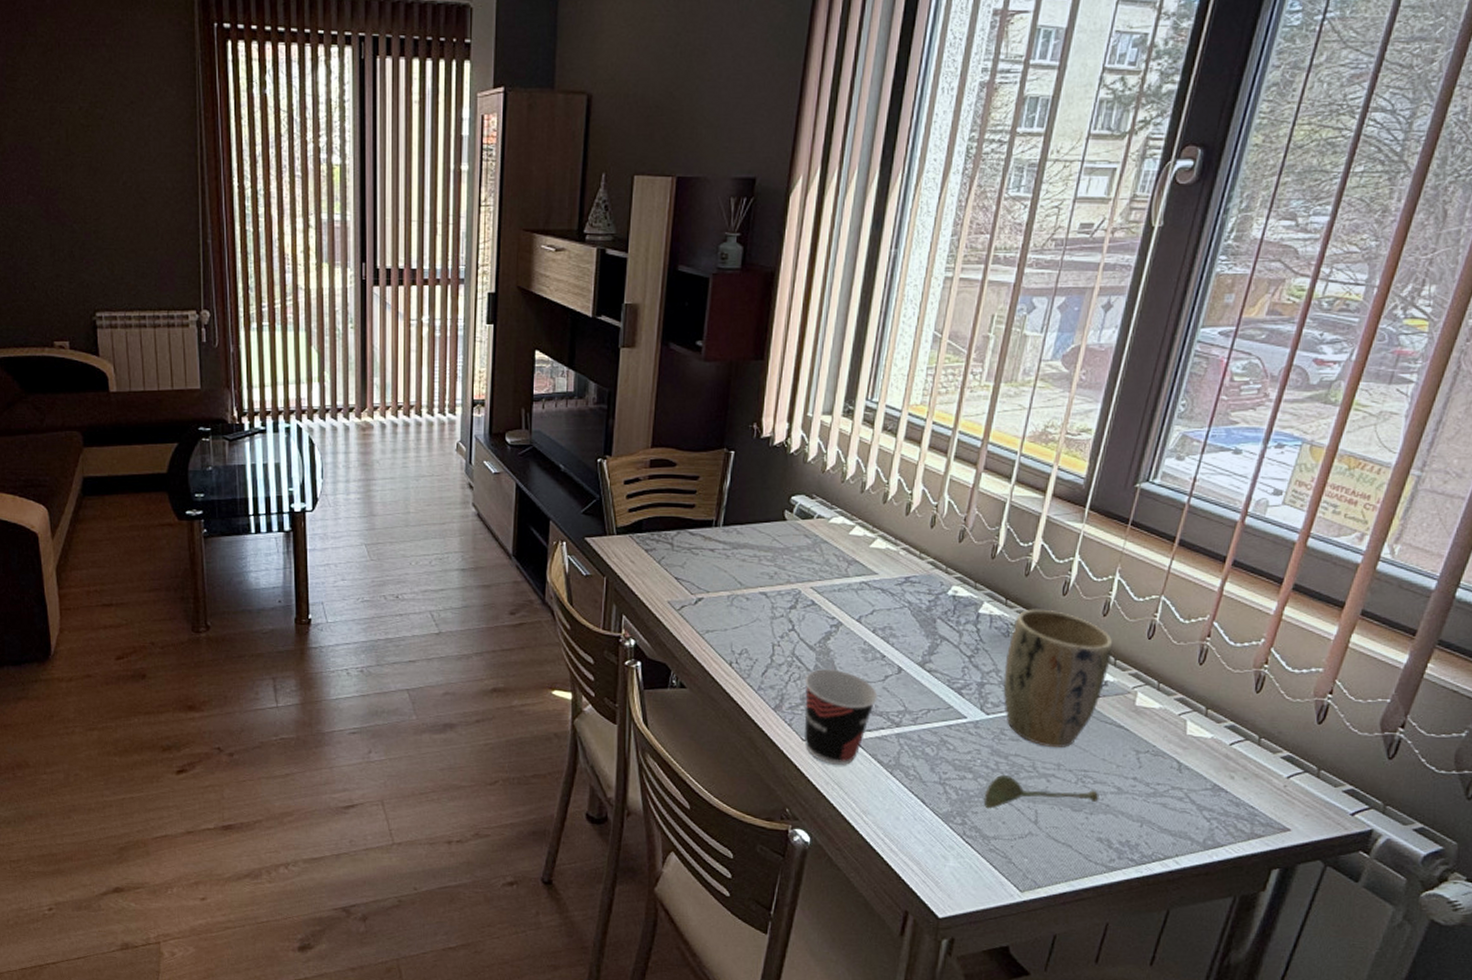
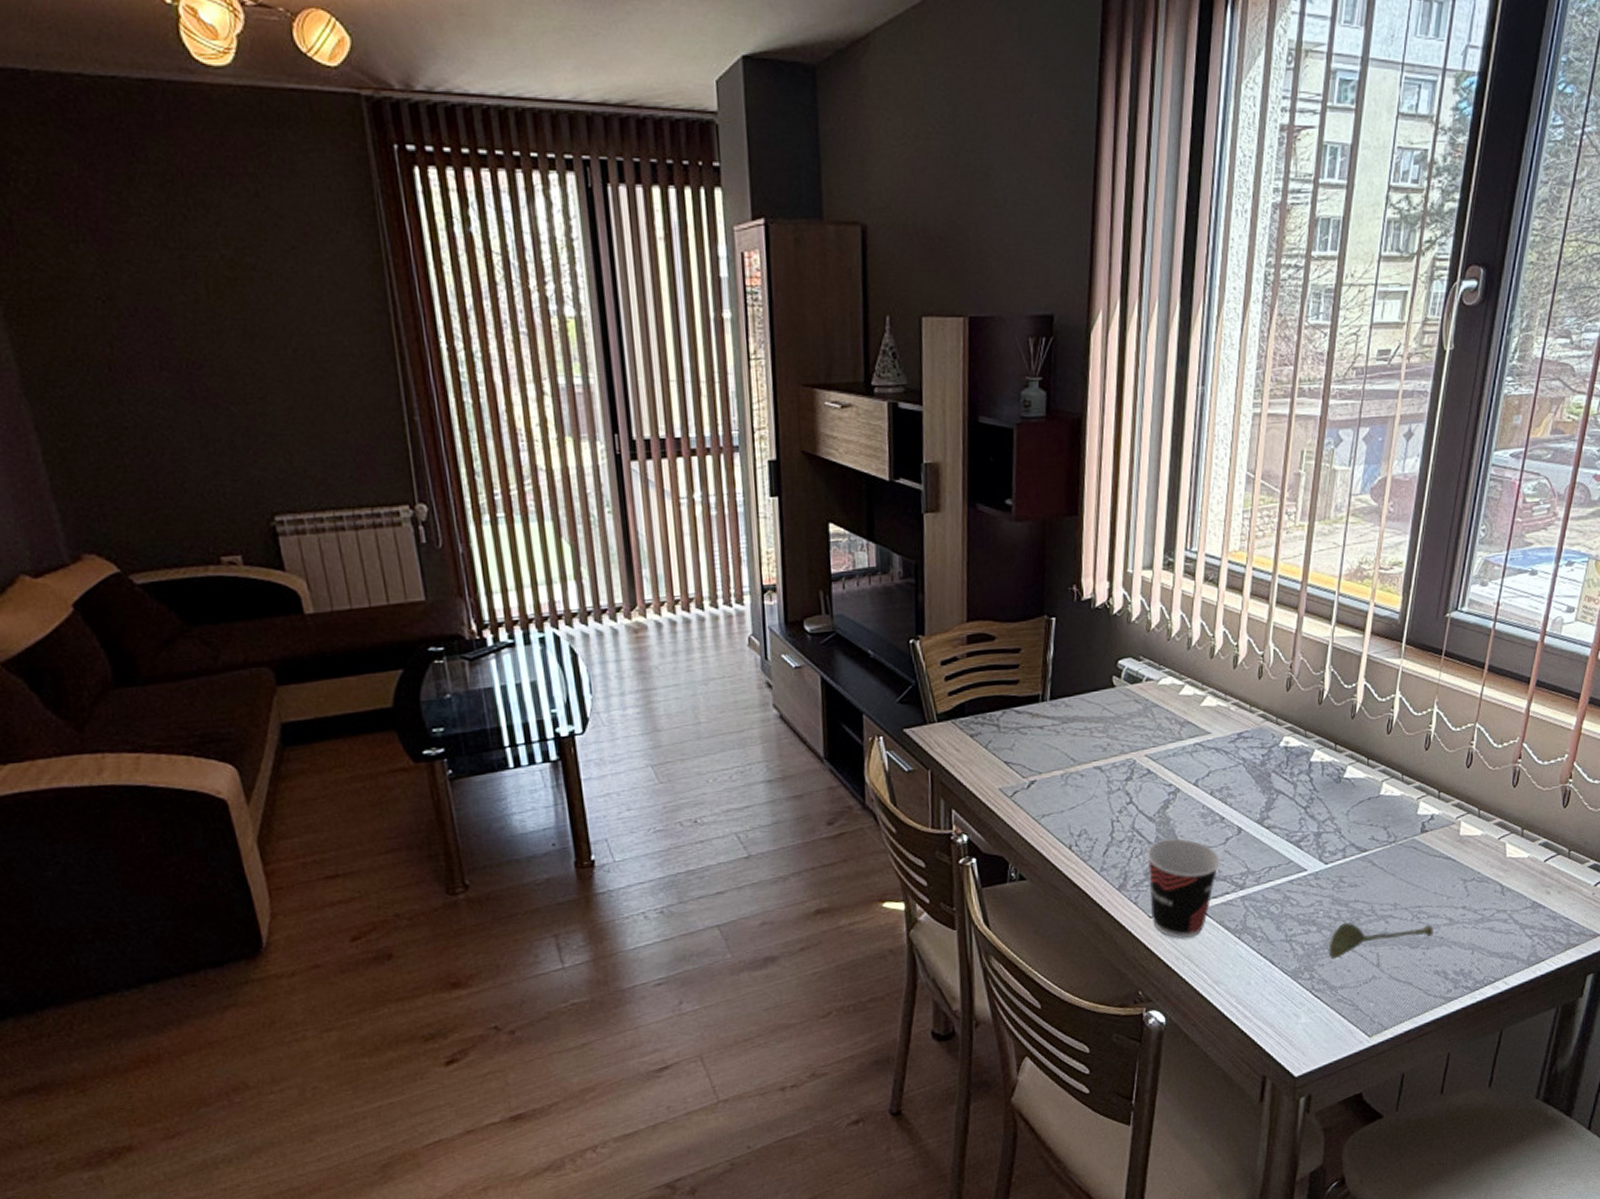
plant pot: present [1003,609,1113,747] -> none [1338,749,1436,888]

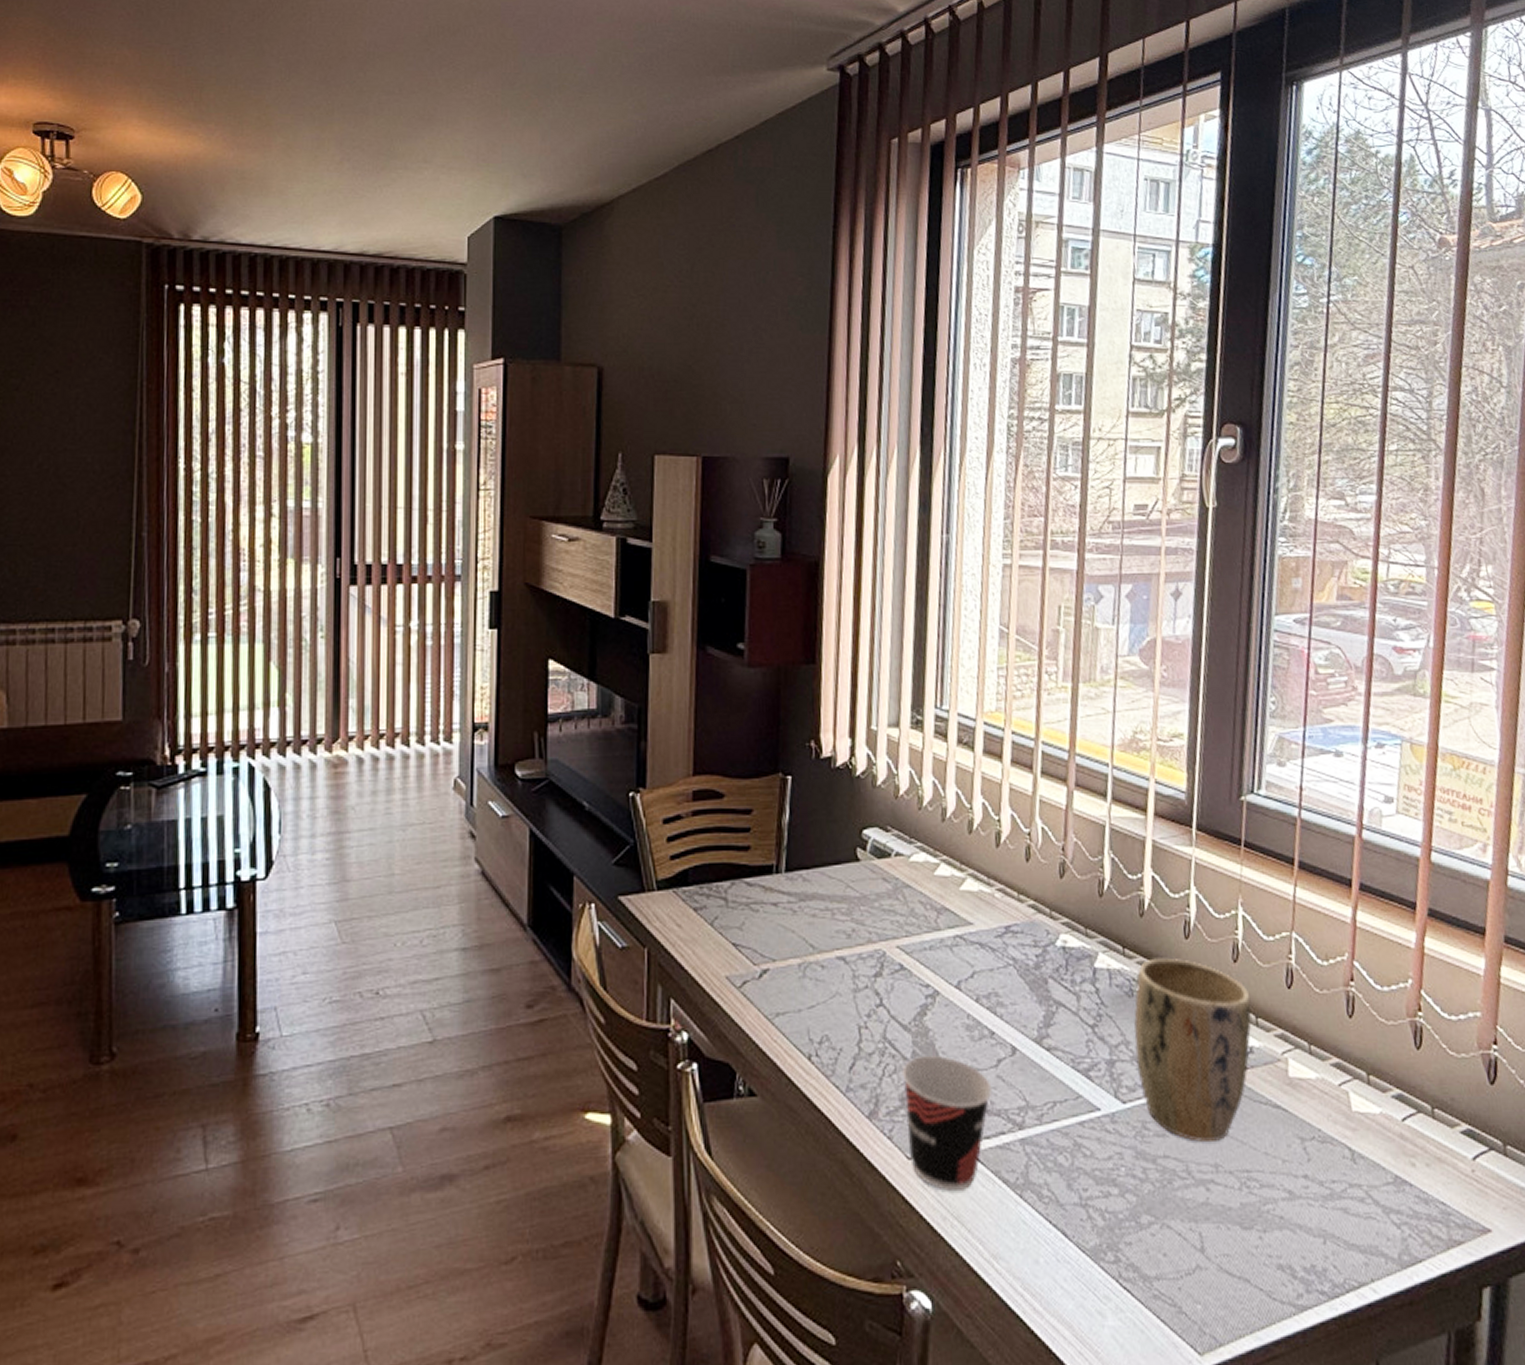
soupspoon: present [1328,923,1434,960] -> none [1136,1186,1270,1237]
plant pot: none [1338,749,1436,888] -> present [1133,957,1252,1142]

